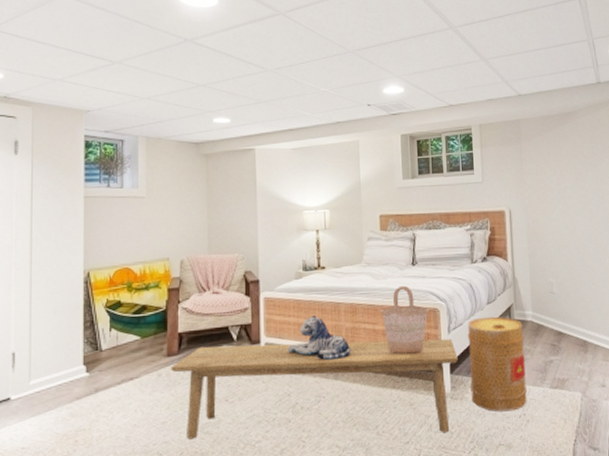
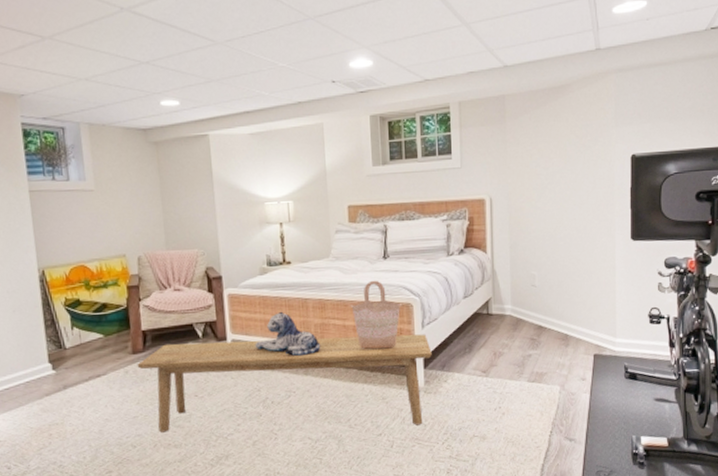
basket: present [467,316,528,412] -> none [442,311,504,405]

